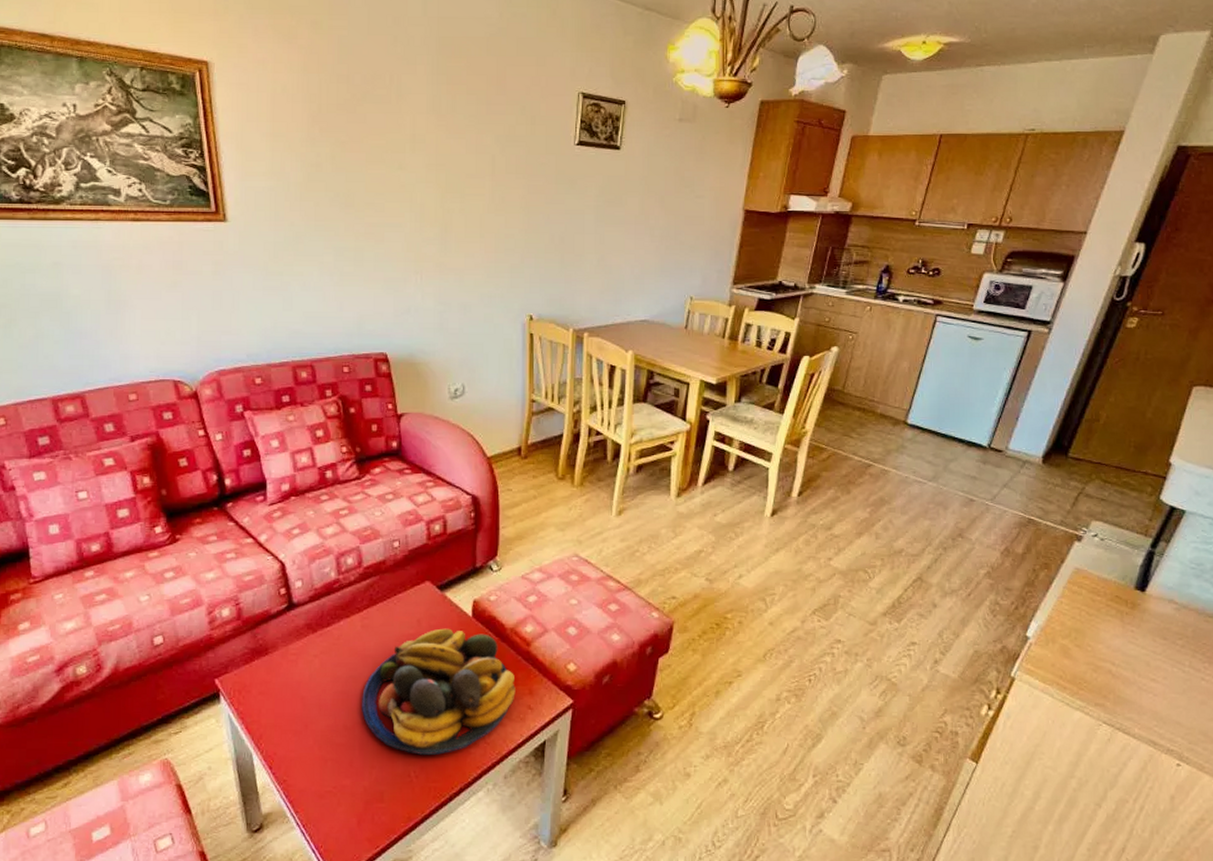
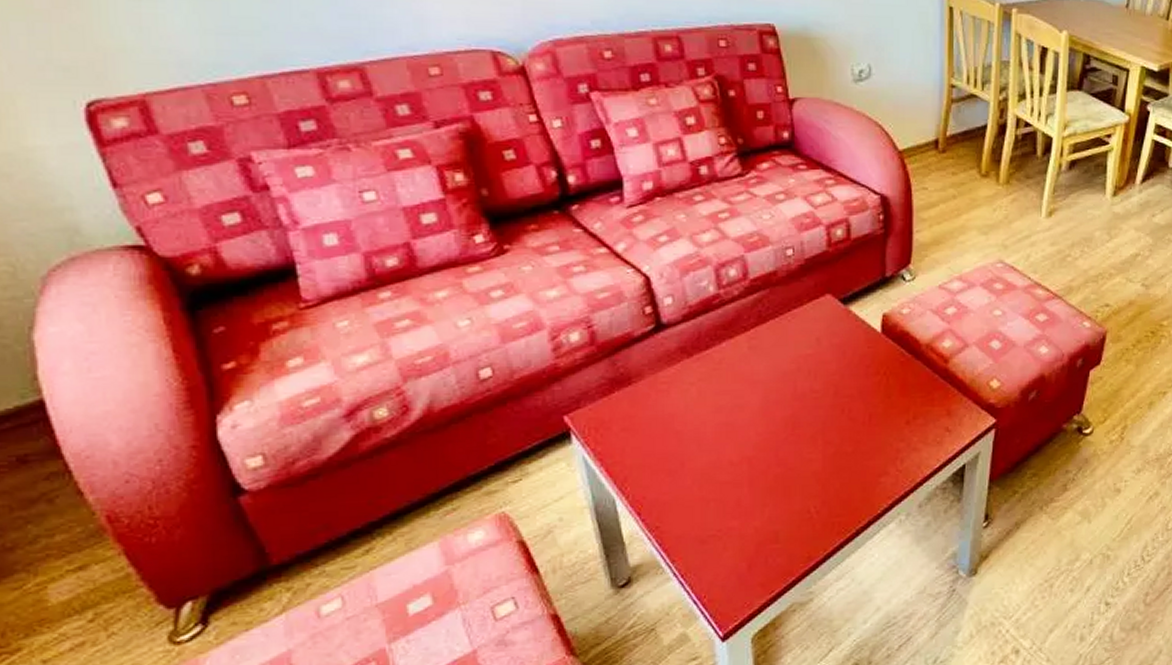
fruit bowl: present [362,628,516,755] -> none [751,346,932,488]

